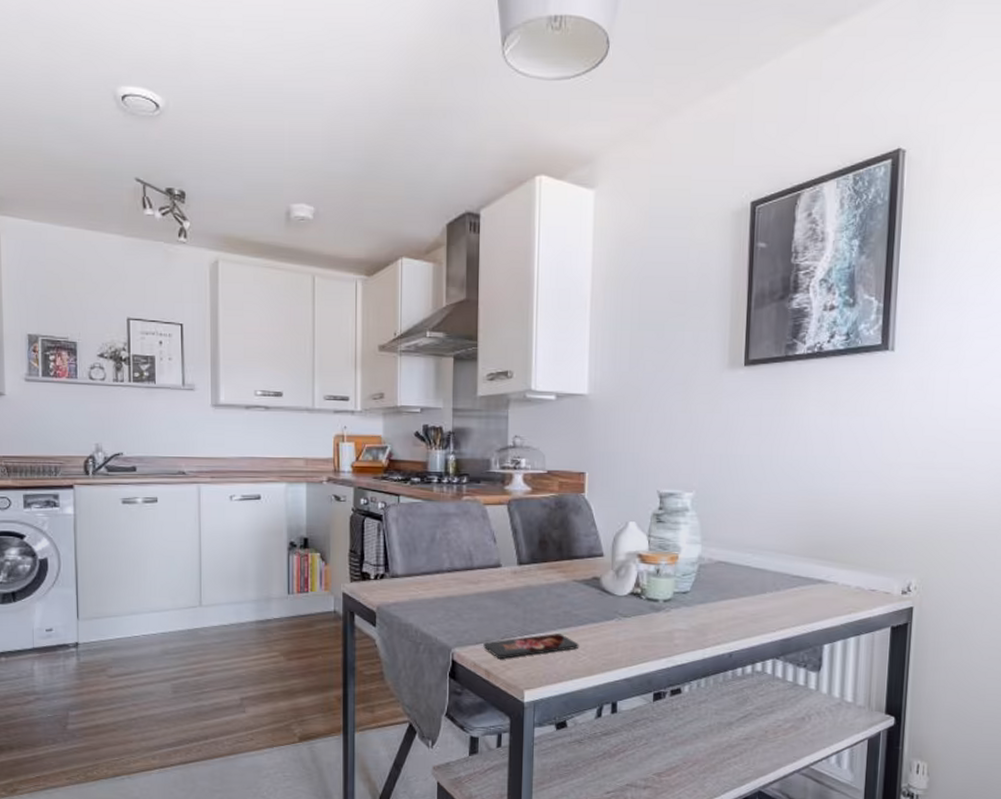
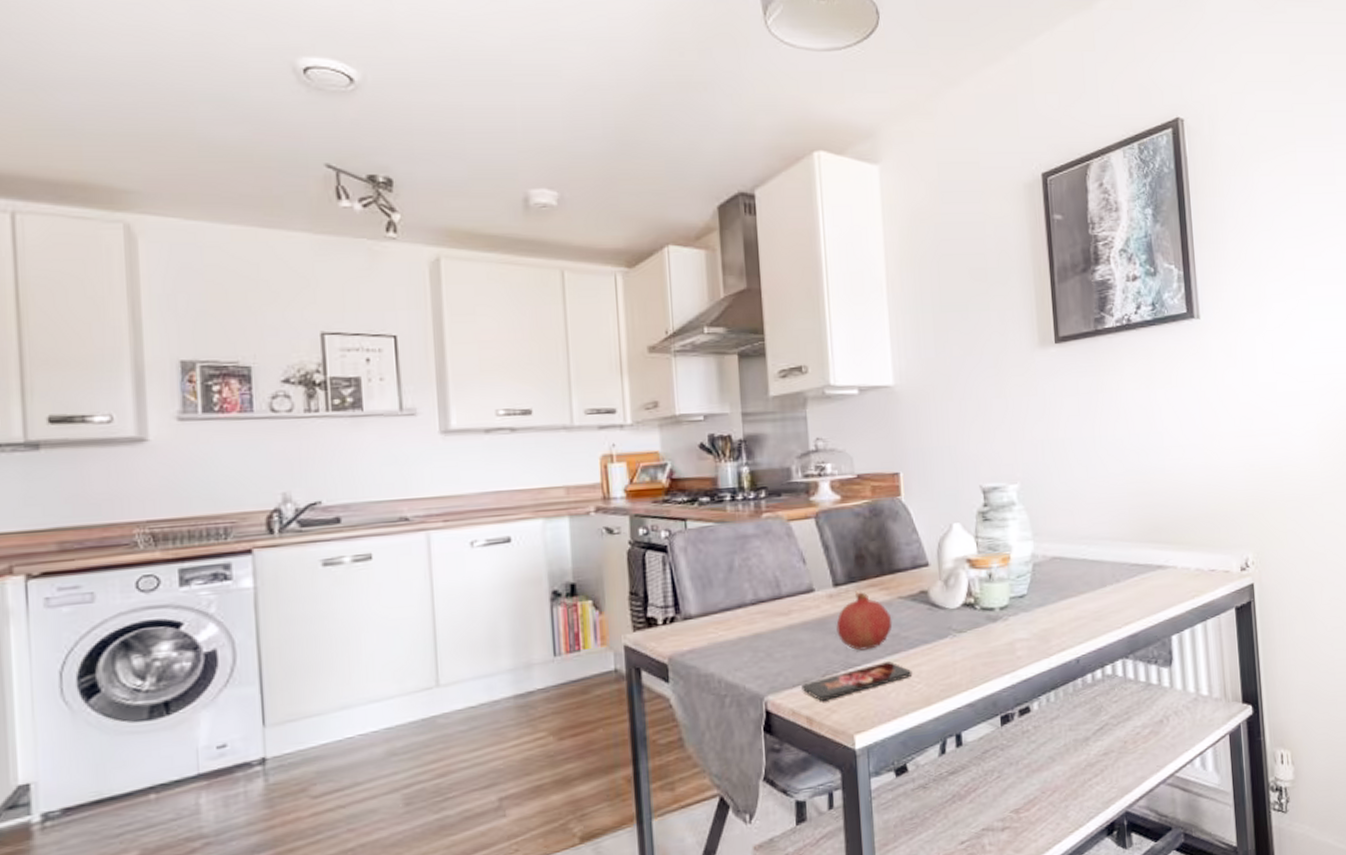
fruit: none [517,571,566,621] -> present [836,590,893,651]

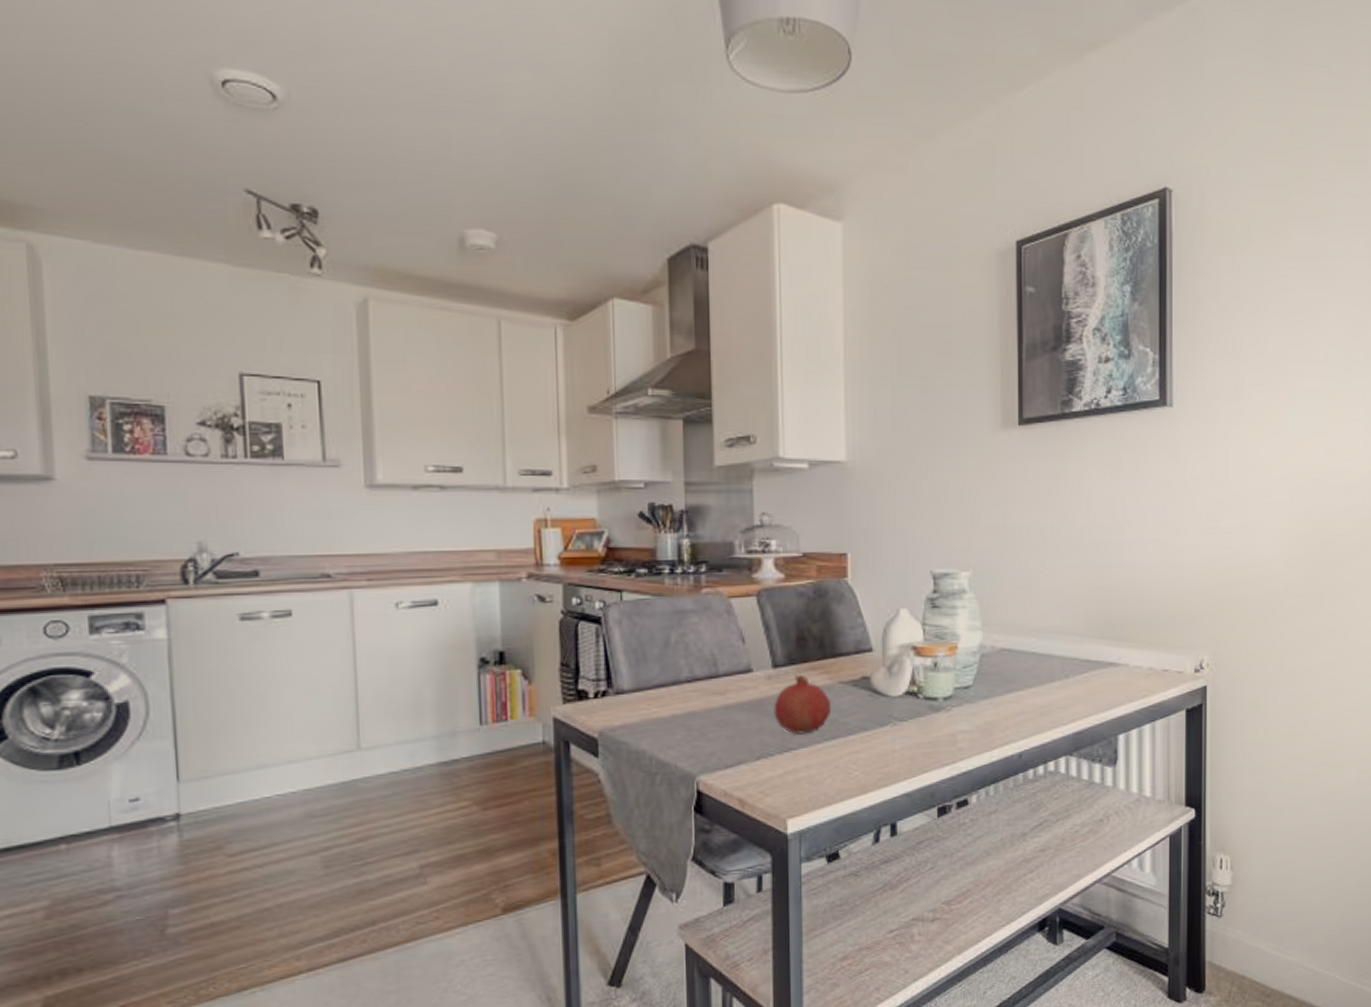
smartphone: present [801,661,913,701] -> none [735,747,850,783]

